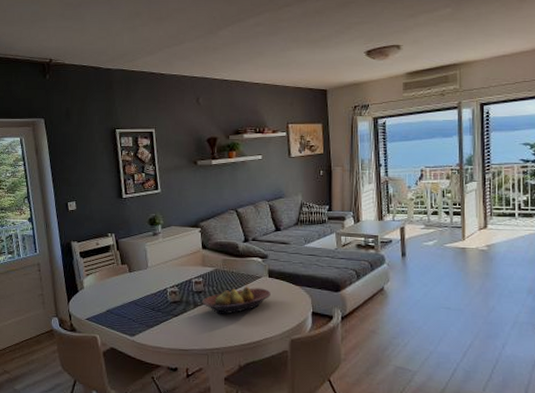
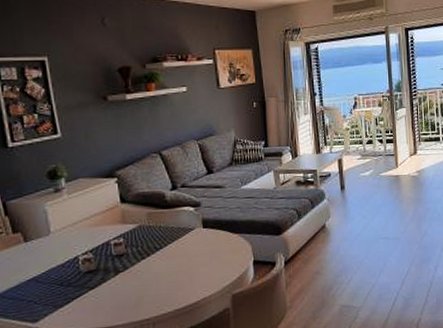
fruit bowl: present [202,286,271,315] -> none [124,241,206,279]

